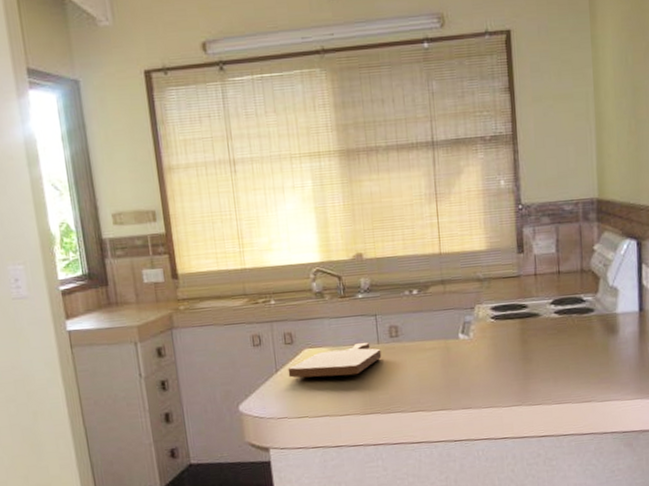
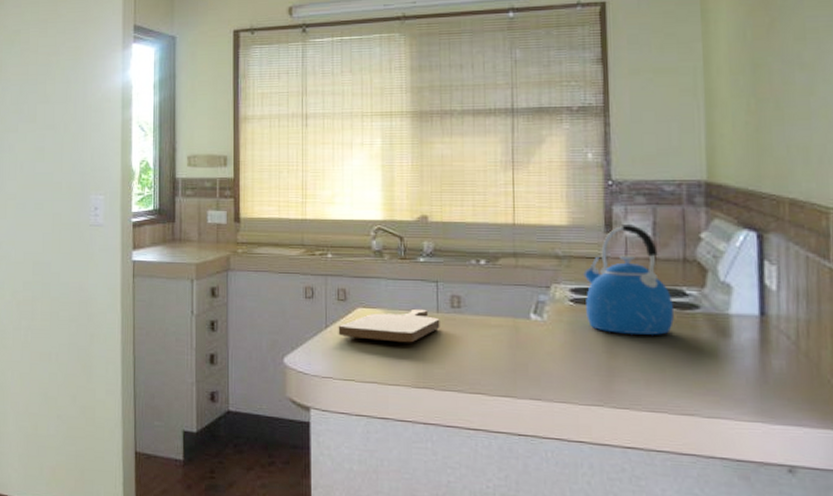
kettle: none [501,243,574,342] -> present [583,225,674,335]

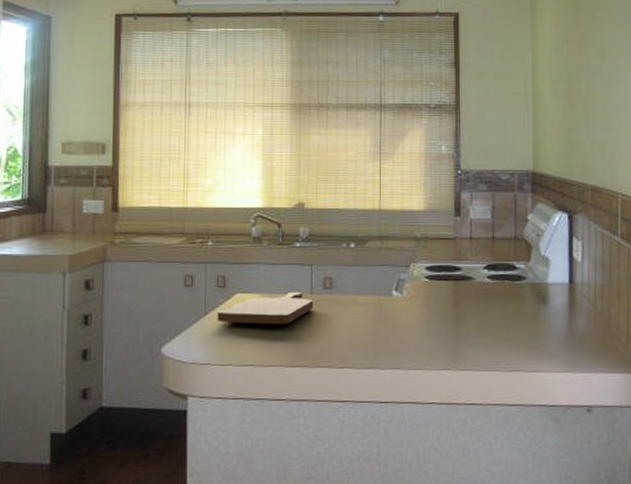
kettle: present [583,225,674,335] -> none [437,209,506,305]

